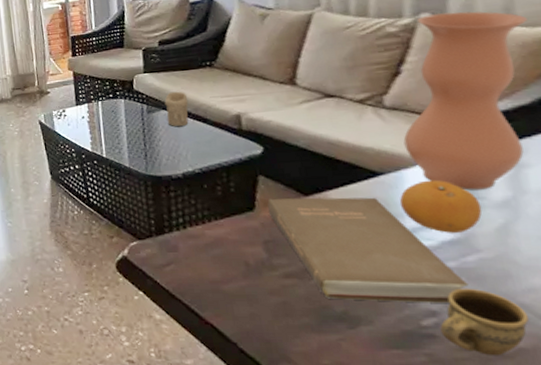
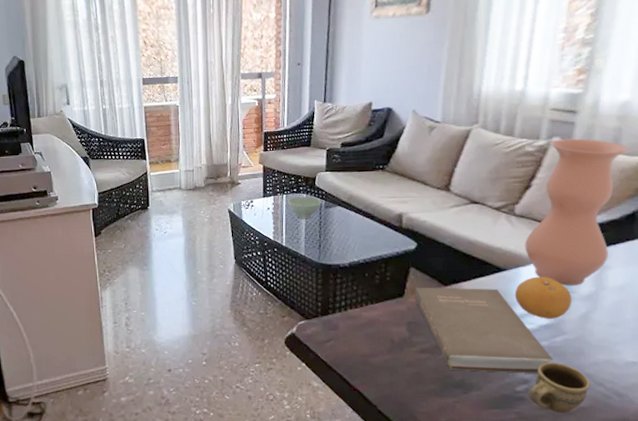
bowl: none [104,101,143,127] -> present [288,196,322,219]
candle: present [164,91,189,127] -> none [340,190,361,222]

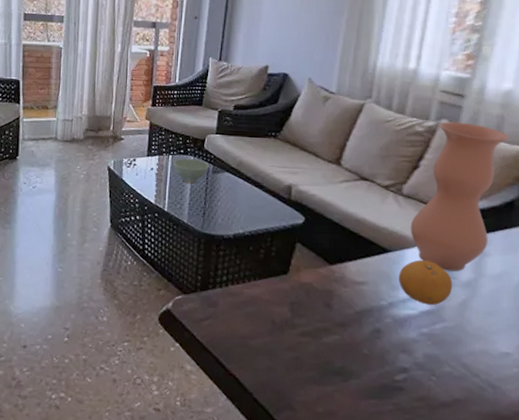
book: present [415,287,554,373] -> none [299,264,433,362]
cup: present [529,362,590,413] -> none [407,350,466,405]

